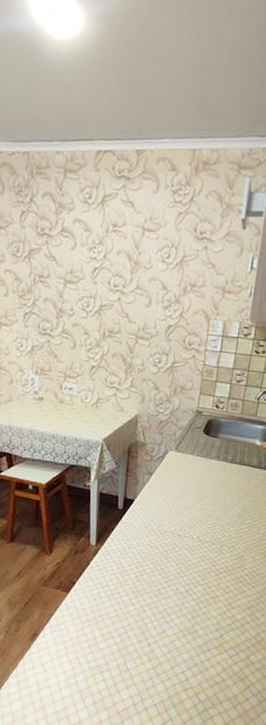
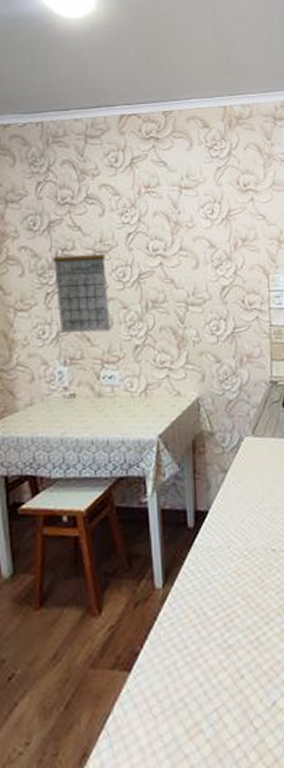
calendar: none [31,267,74,351] -> present [52,238,110,333]

